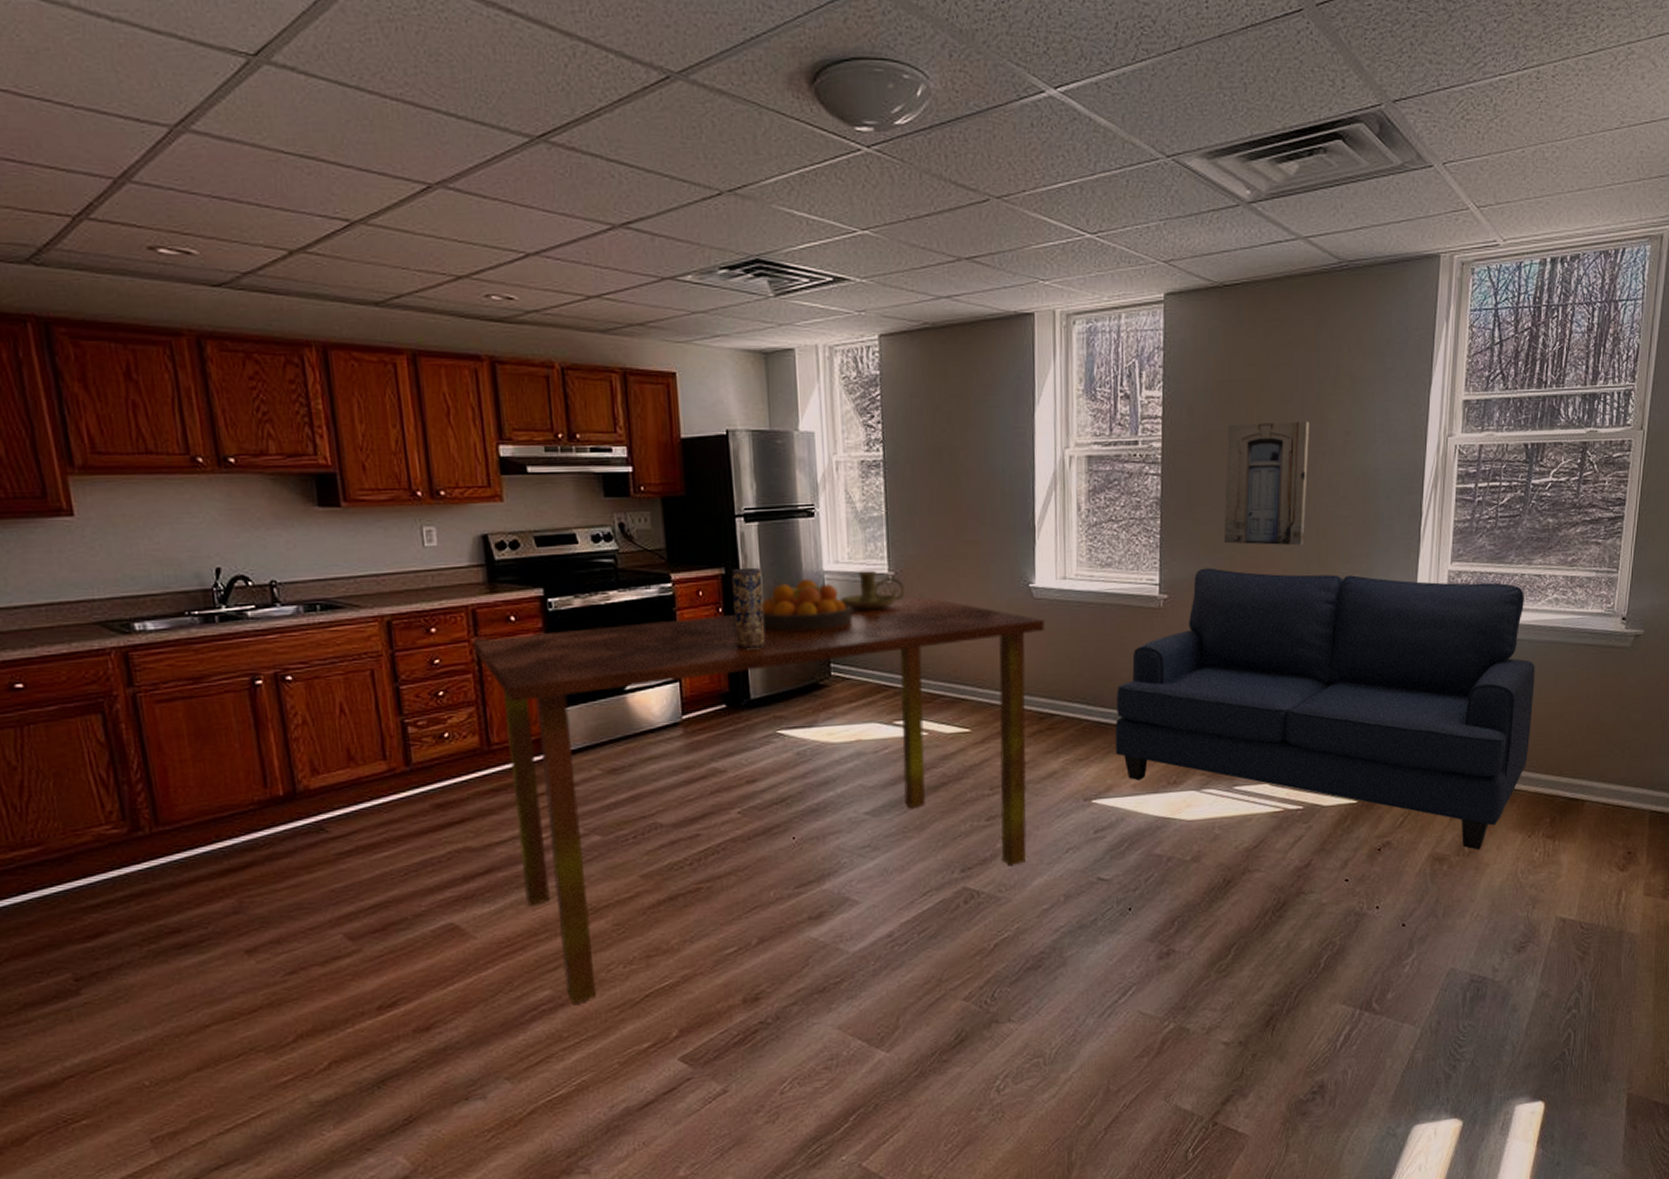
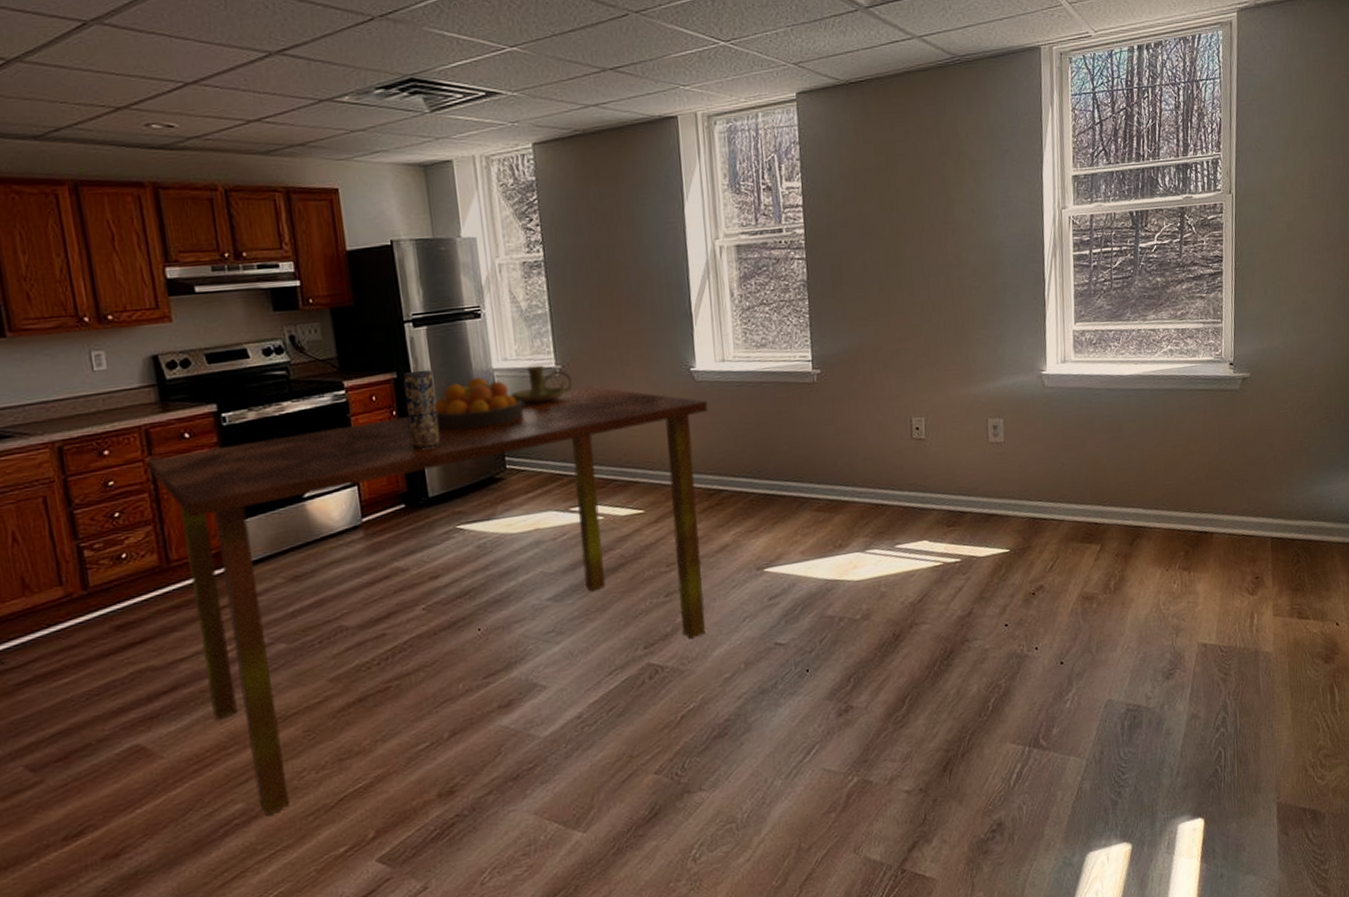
sofa: present [1115,567,1535,850] -> none [779,339,1160,587]
wall art: present [1223,420,1310,546] -> none [863,201,941,319]

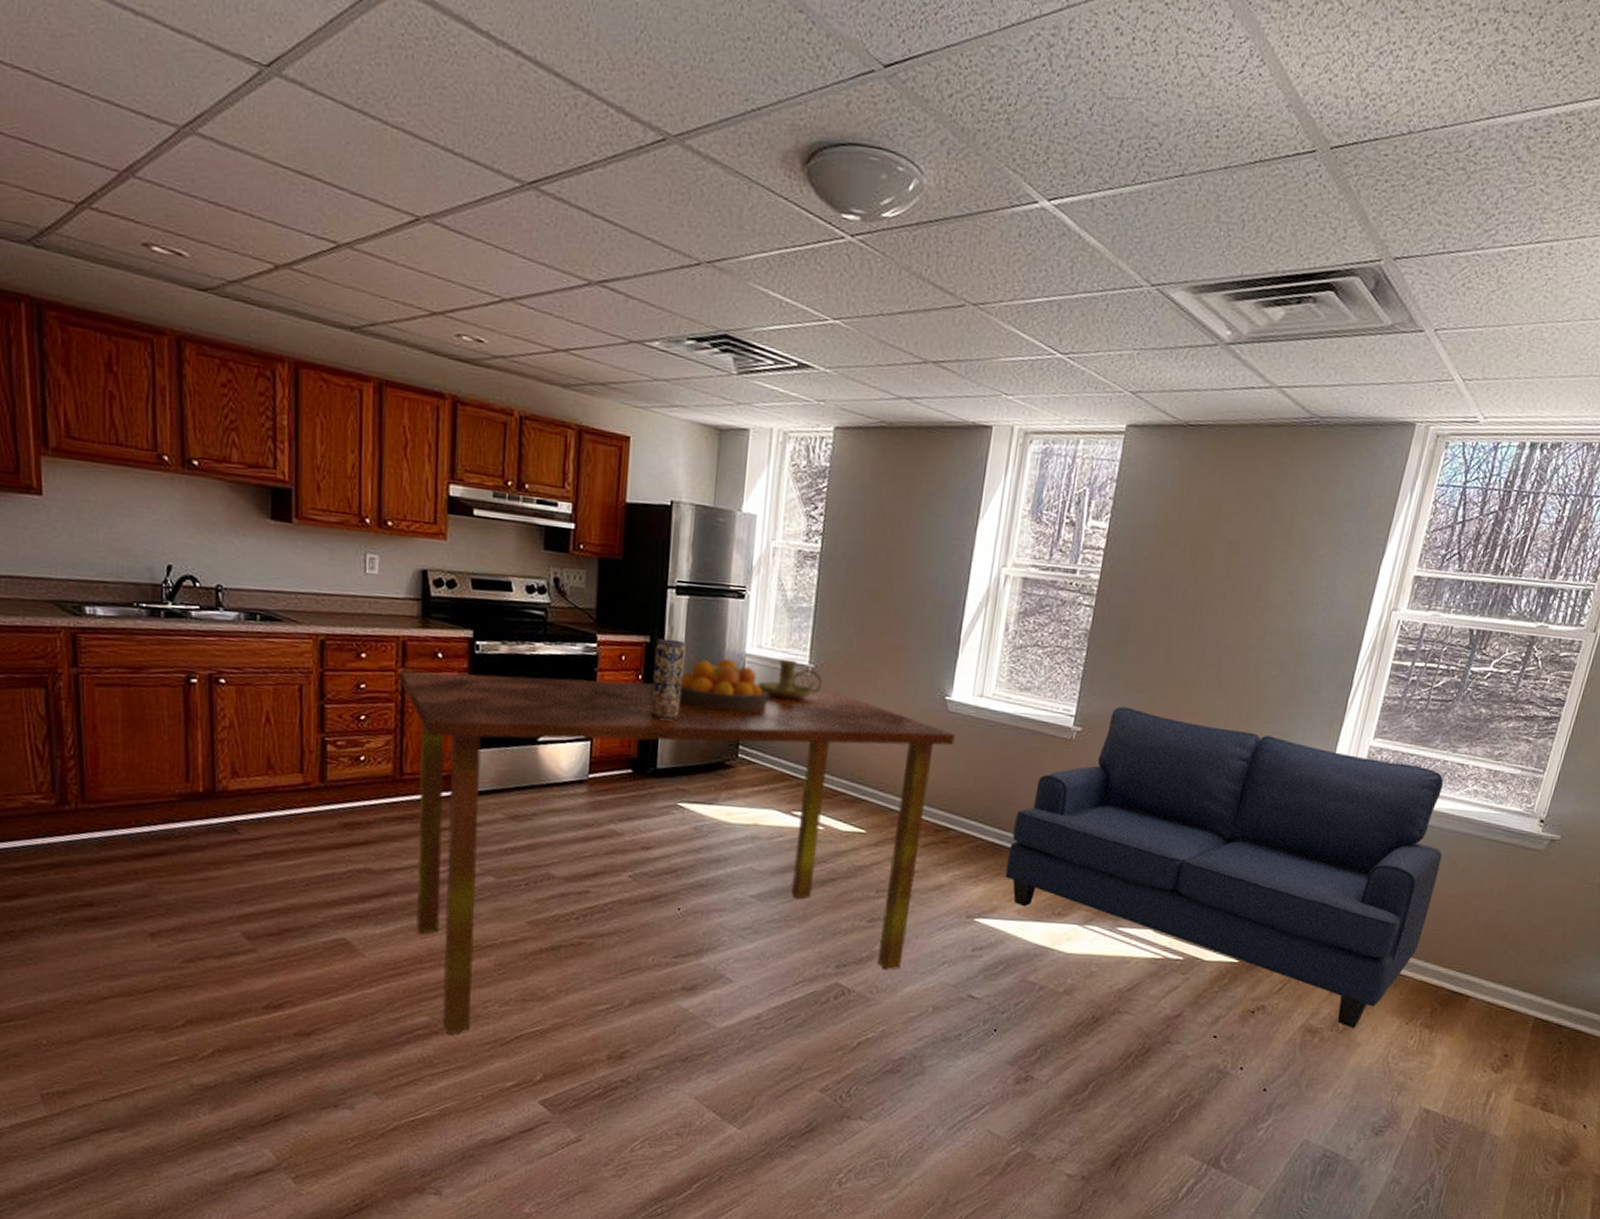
sofa: none [779,339,1160,587] -> present [1005,706,1444,1028]

